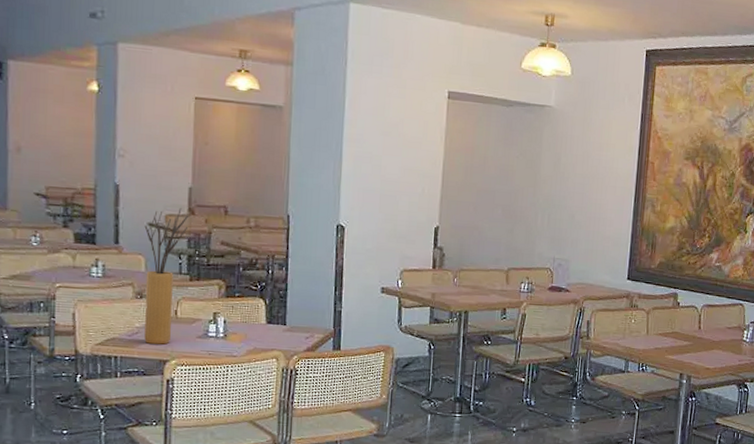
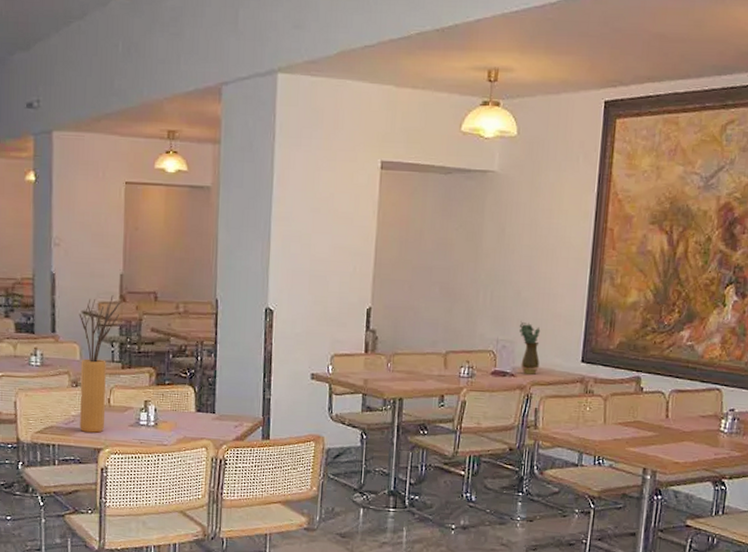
vase: none [573,242,592,290] -> present [519,321,541,375]

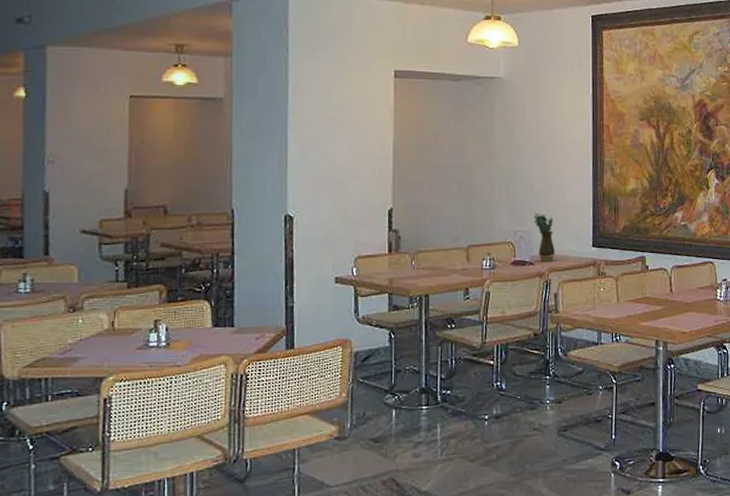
vase: present [79,295,121,433] -> none [77,212,126,361]

